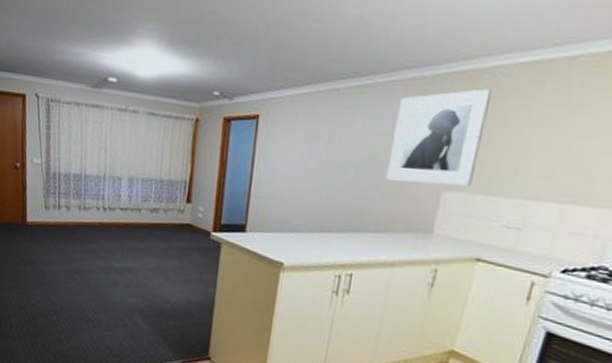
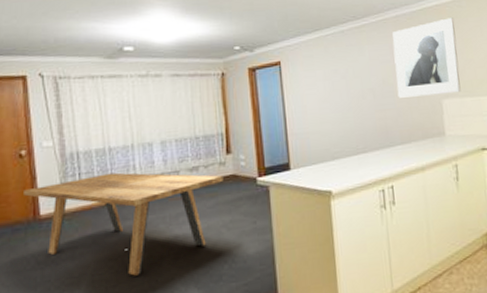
dining table: none [16,197,180,292] -> present [24,172,224,276]

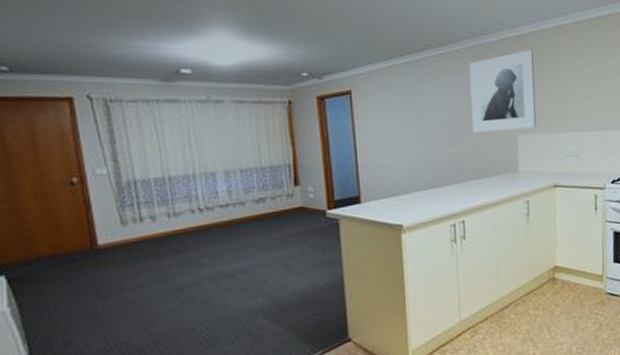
dining table: present [24,172,224,276] -> none [78,202,292,306]

